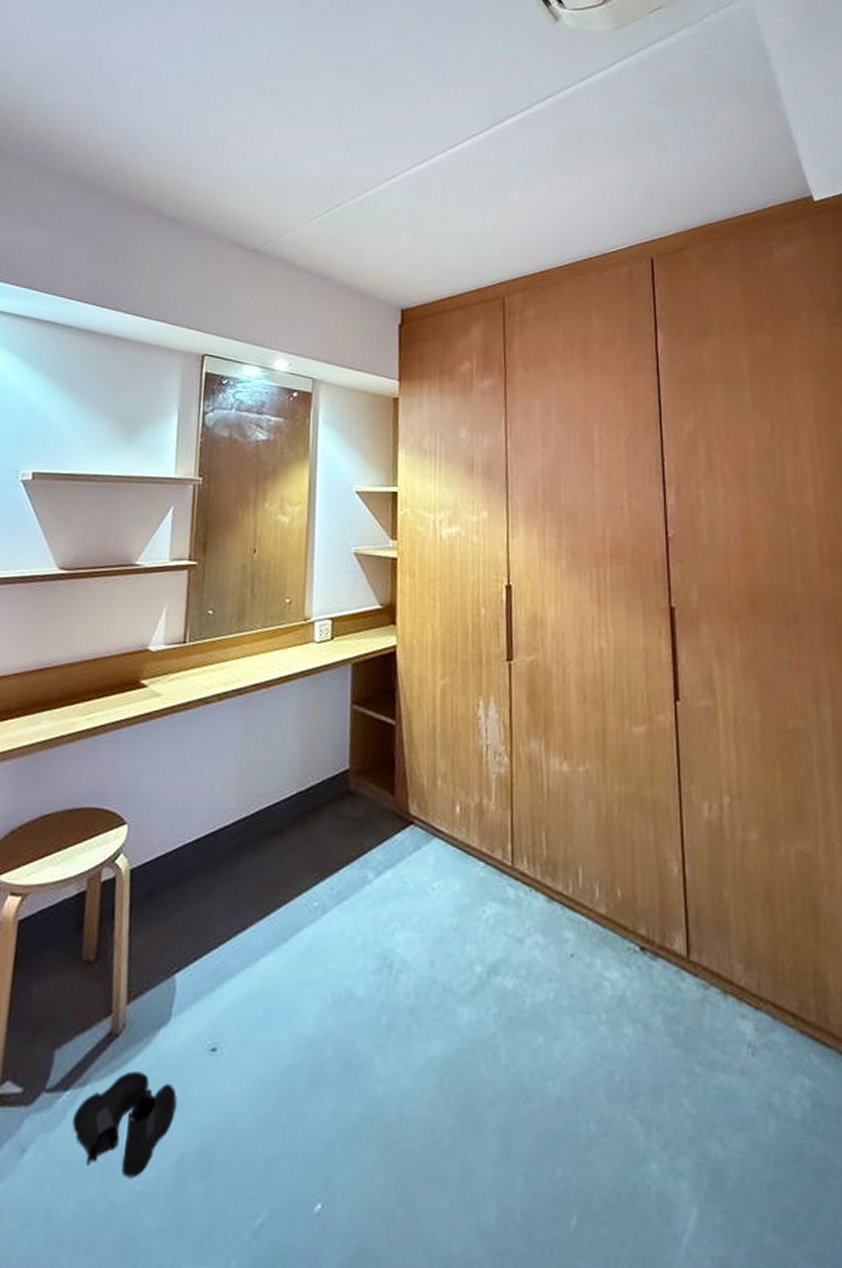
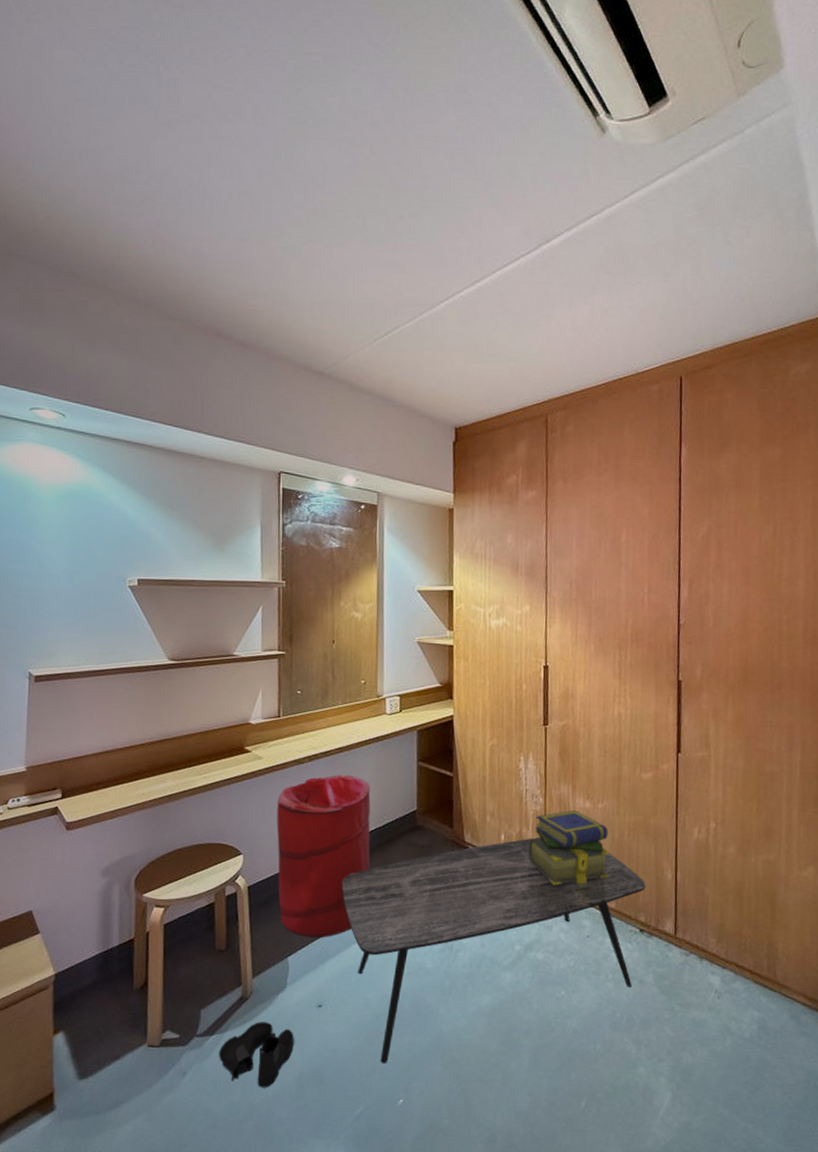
laundry hamper: none [168,719,292,947] -> present [276,774,371,938]
coffee table: none [250,811,645,1145] -> present [341,838,646,1064]
stack of books: none [491,774,596,880] -> present [528,810,610,886]

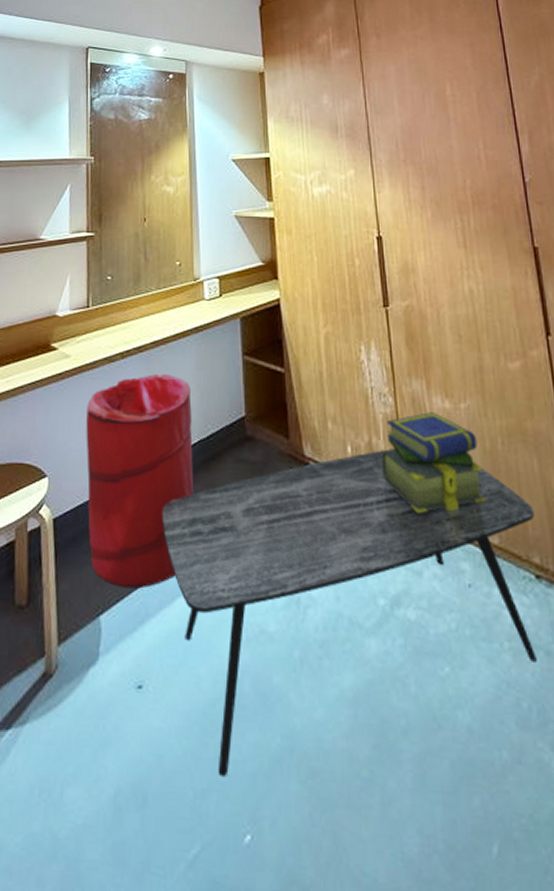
boots: present [219,1022,294,1088] -> none [16,709,109,812]

